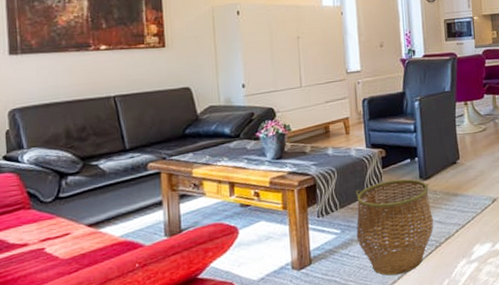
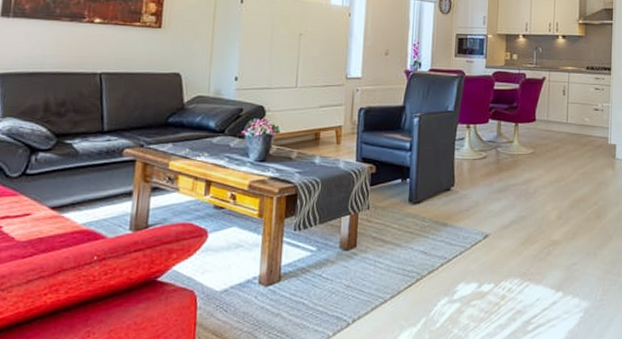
basket: present [356,179,434,276] -> none [332,199,418,306]

